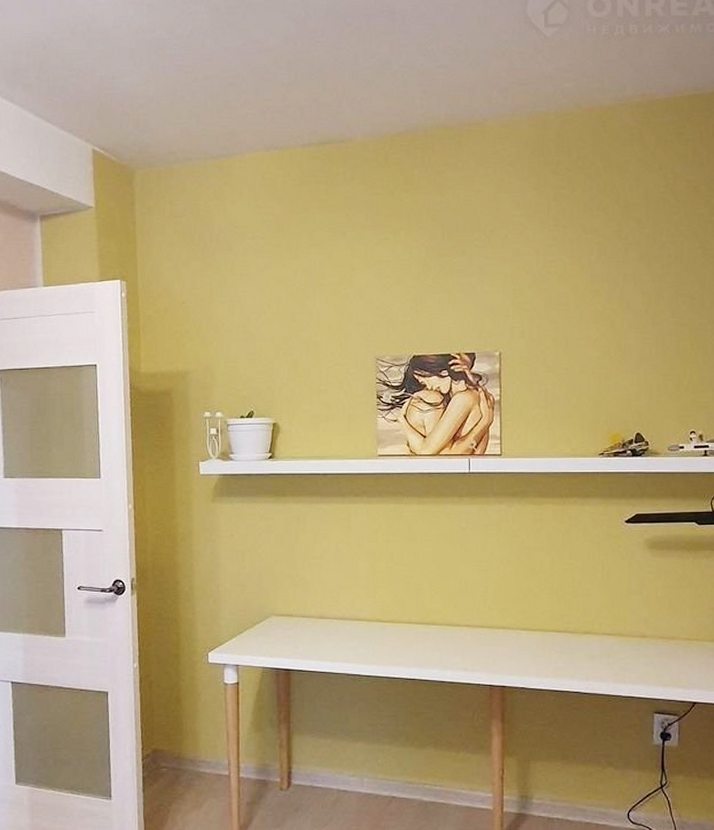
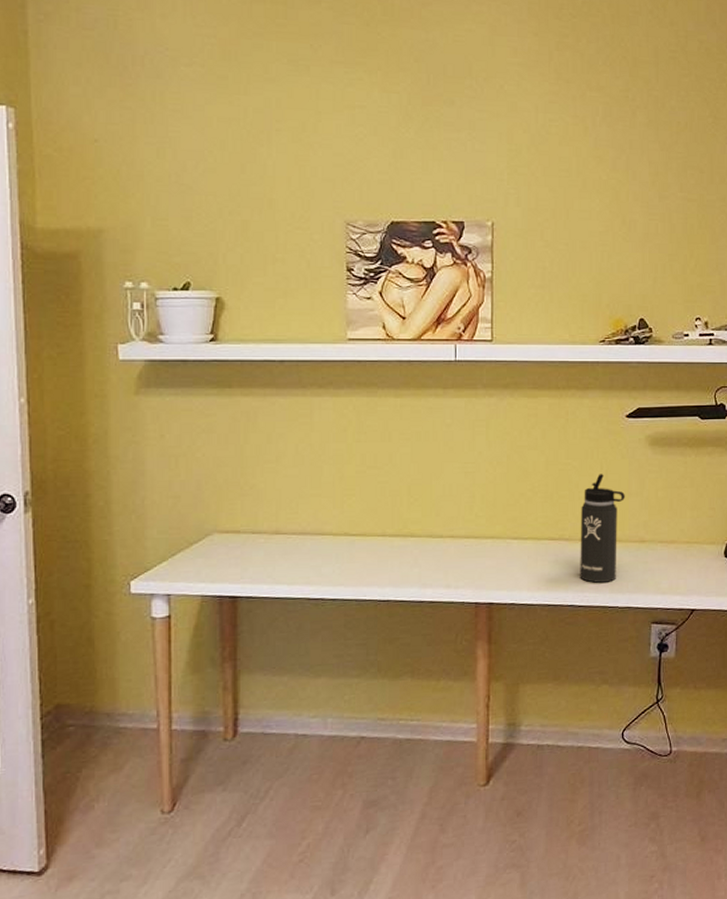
thermos bottle: none [584,573,626,673] -> present [580,474,625,583]

